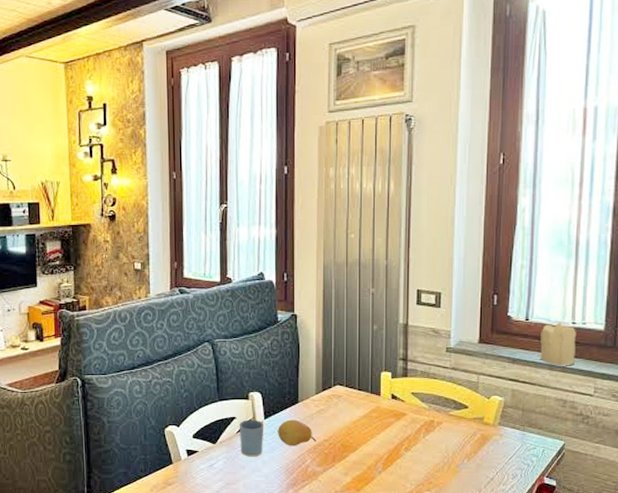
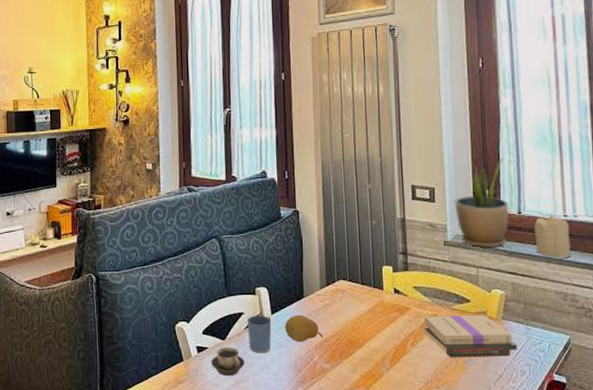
cup: none [201,450,236,479] -> present [211,346,245,377]
books: none [418,420,511,462] -> present [423,314,517,358]
potted plant: none [461,263,517,356] -> present [455,158,509,249]

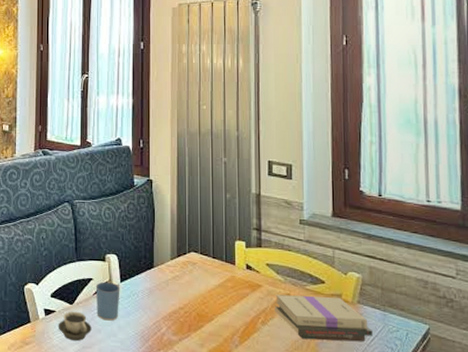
fruit: present [285,315,323,342] -> none [133,284,171,313]
potted plant: present [455,158,509,249] -> none [312,138,369,230]
candle: present [534,214,571,259] -> none [395,199,433,245]

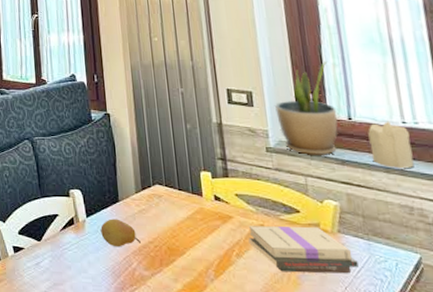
cup: present [58,311,92,341] -> none [27,248,62,278]
mug: present [95,281,120,321] -> none [62,217,88,257]
fruit: none [133,284,171,313] -> present [100,219,141,247]
potted plant: none [312,138,369,230] -> present [275,61,338,156]
candle: none [395,199,433,245] -> present [368,121,414,169]

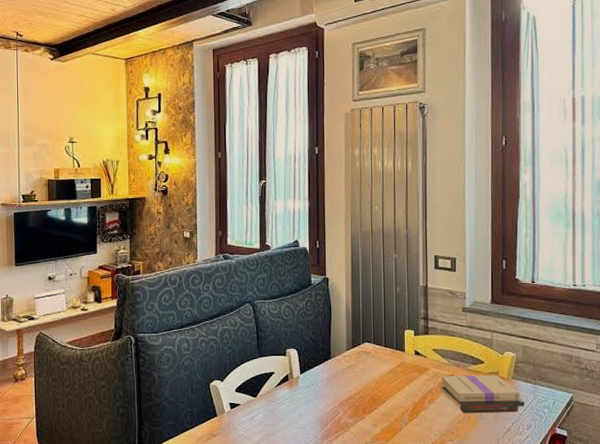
fruit: present [100,219,141,247] -> none [313,374,347,400]
potted plant: present [275,61,338,156] -> none [474,231,524,315]
candle: present [368,121,414,169] -> none [546,284,578,324]

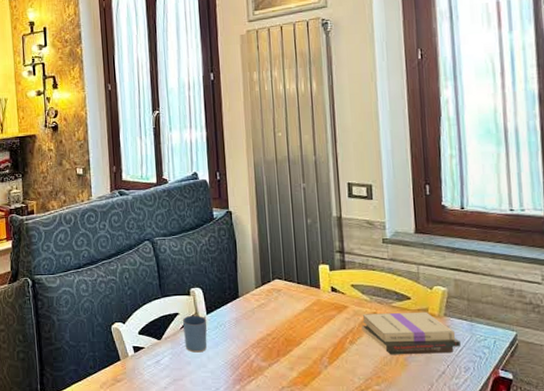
mug: none [277,374,300,410] -> present [182,315,207,353]

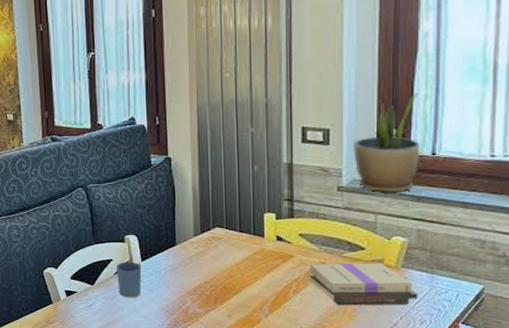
potted plant: none [393,153,451,245] -> present [353,93,421,194]

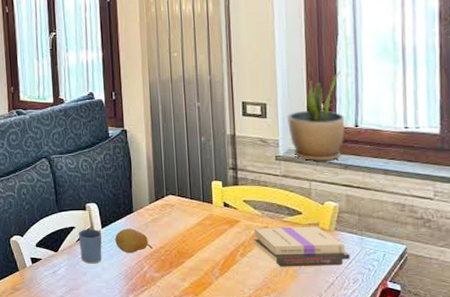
fruit: none [156,262,196,288] -> present [115,228,152,254]

